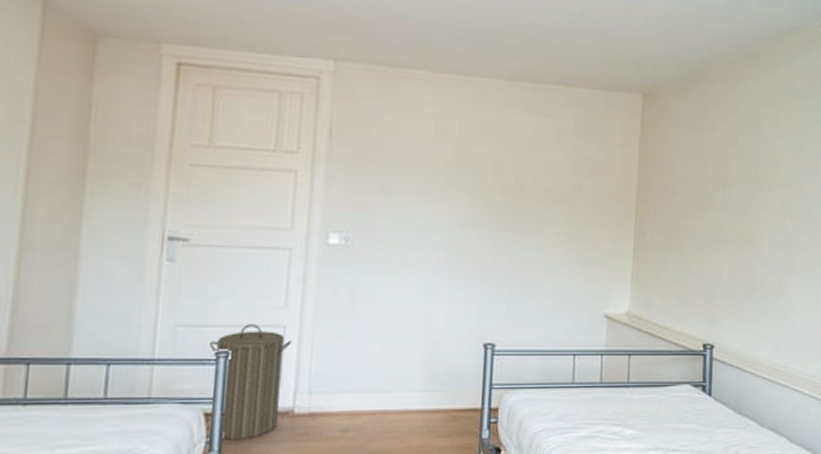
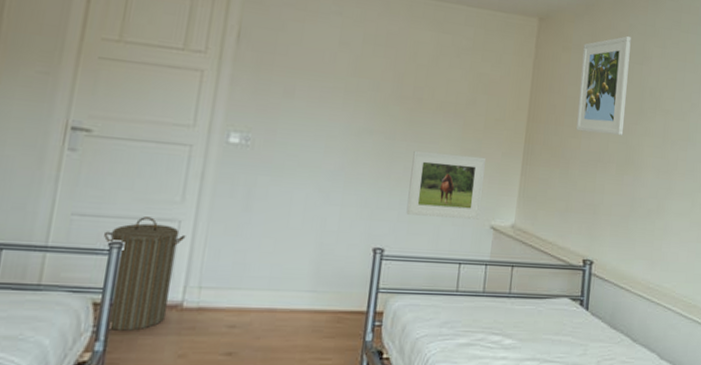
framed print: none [515,240,596,309] -> present [406,150,486,220]
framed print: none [688,107,742,213] -> present [575,36,631,136]

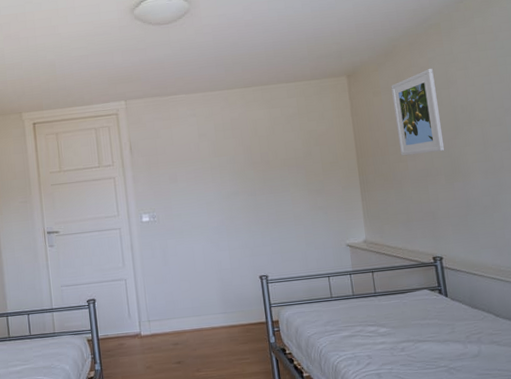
laundry hamper: present [104,217,186,331] -> none [83,280,132,356]
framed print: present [406,150,486,220] -> none [272,193,337,248]

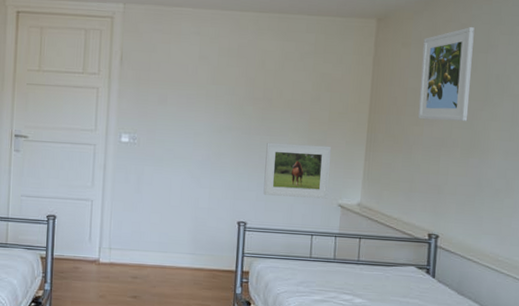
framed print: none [272,193,337,248] -> present [263,142,332,199]

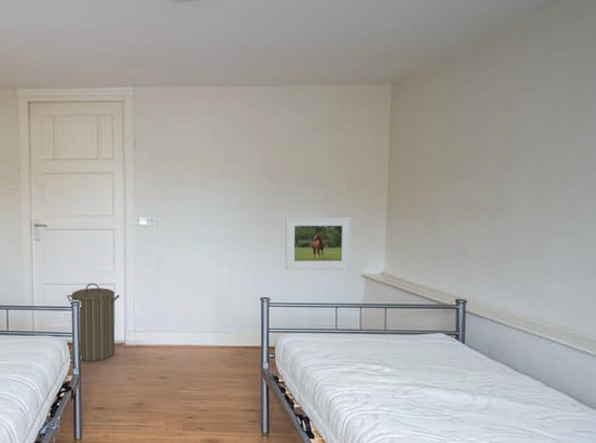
laundry hamper: none [43,197,97,277] -> present [67,283,120,361]
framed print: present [417,27,475,122] -> none [438,86,494,184]

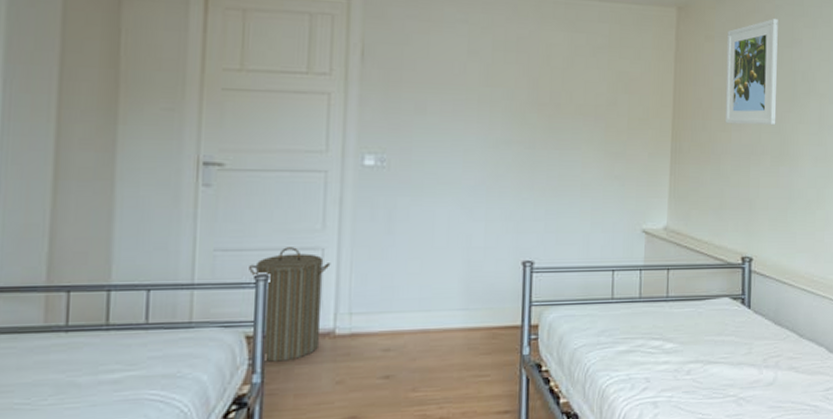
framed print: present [285,216,352,270] -> none [553,158,632,225]
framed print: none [438,86,494,184] -> present [724,19,778,126]

